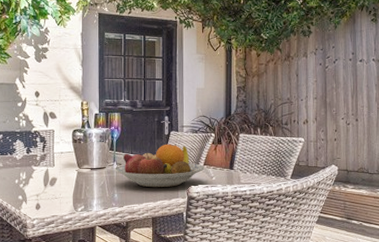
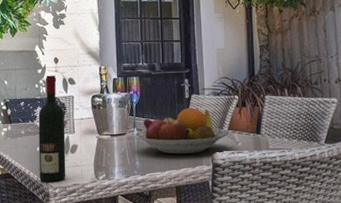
wine bottle: none [17,109,45,214] -> present [38,75,66,183]

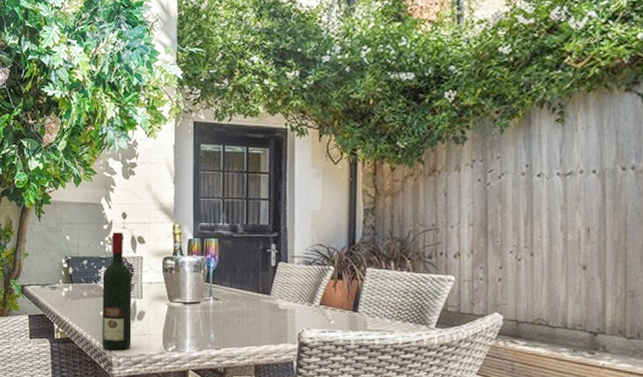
fruit bowl: present [135,108,229,155] -> none [211,277,321,330]

